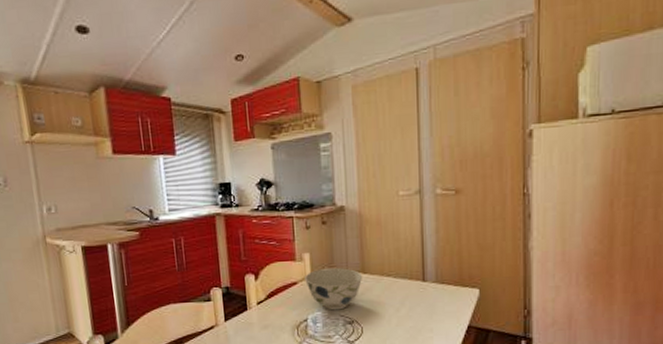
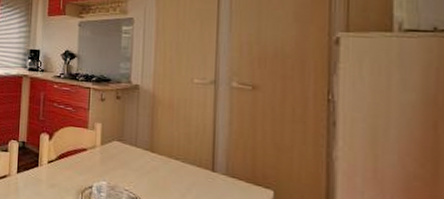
bowl: present [305,267,363,310] -> none [94,140,151,184]

